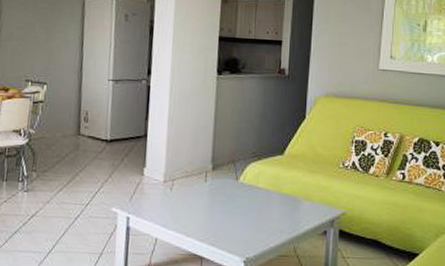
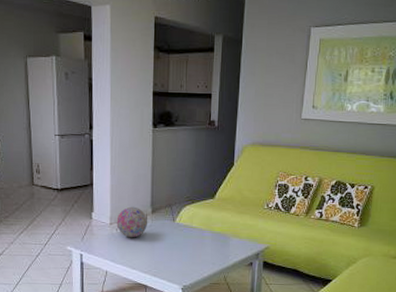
decorative ball: none [171,162,208,199] -> present [116,206,148,238]

